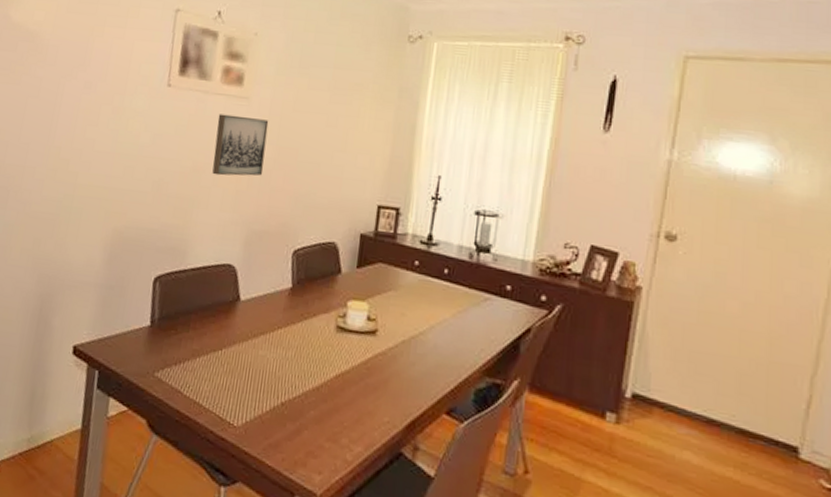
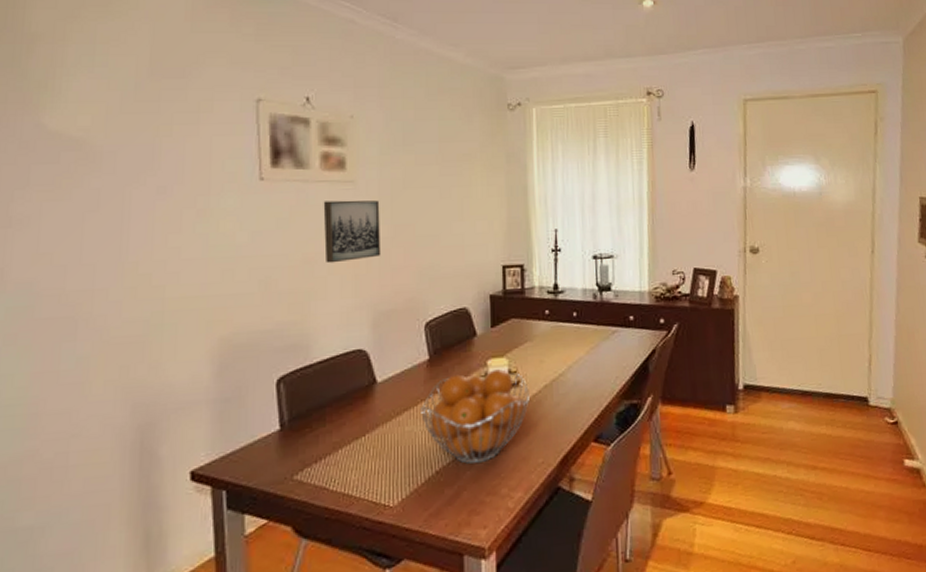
fruit basket: none [276,309,386,406] -> present [421,369,530,464]

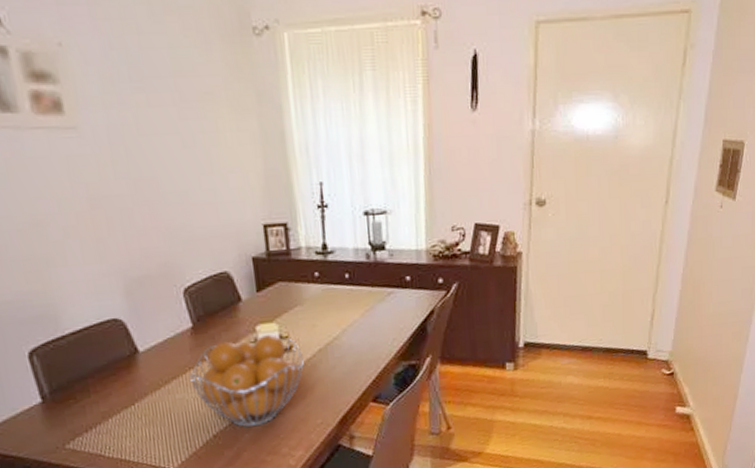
wall art: present [323,200,381,264] -> none [43,150,123,226]

